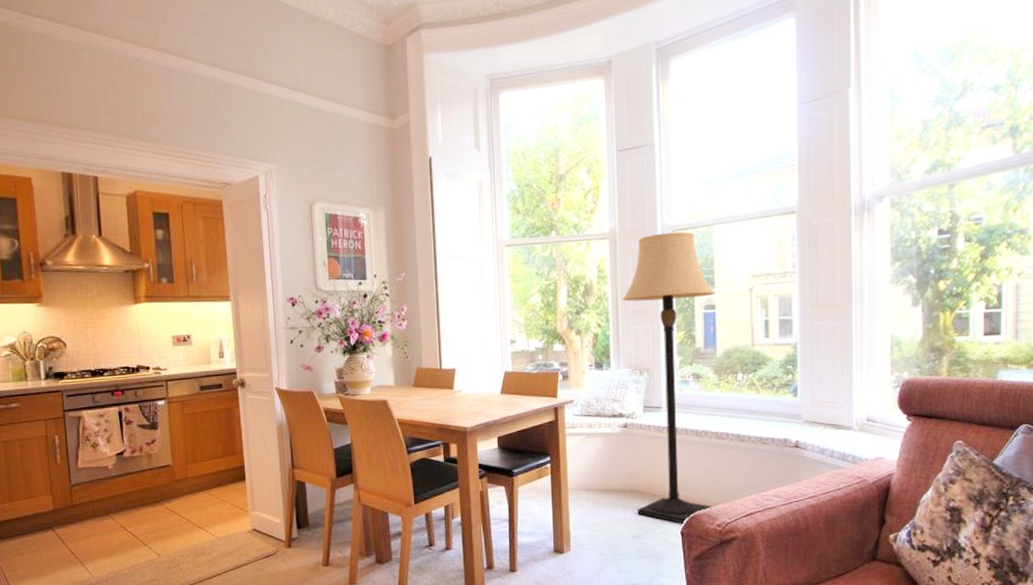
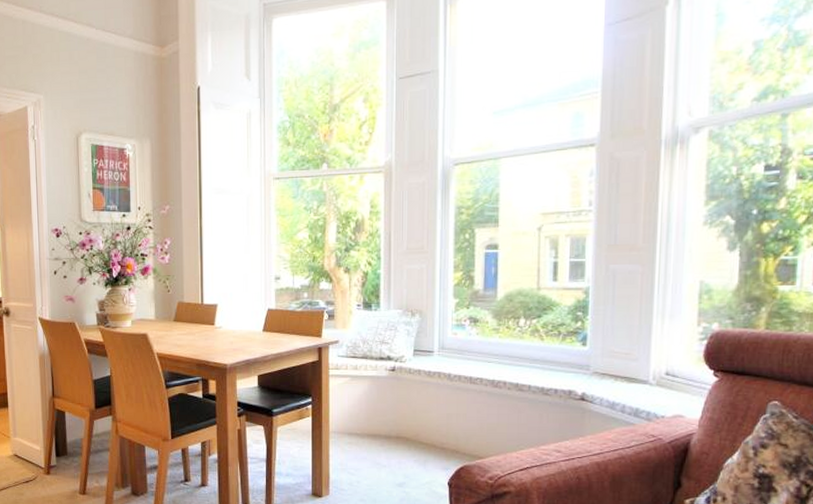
lamp: present [622,232,716,524] -> none [396,166,500,474]

